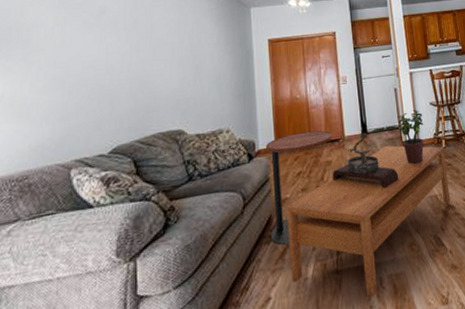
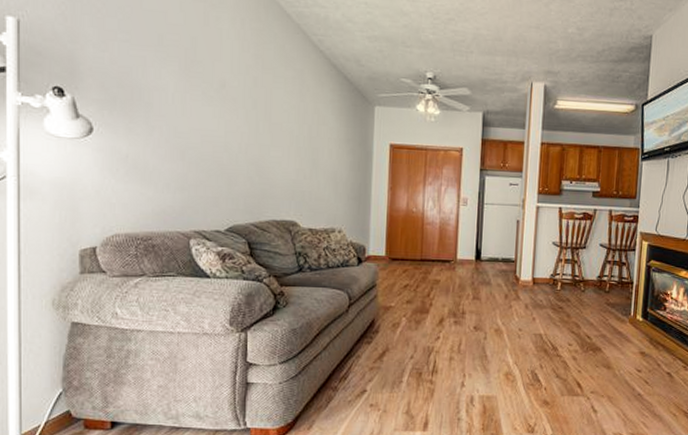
side table: present [265,130,333,246] -> none [371,246,445,349]
coffee table: present [286,145,451,297] -> none [387,276,559,410]
bonsai tree: present [332,130,399,189] -> none [438,256,506,318]
potted plant: present [396,109,424,165] -> none [512,246,543,300]

